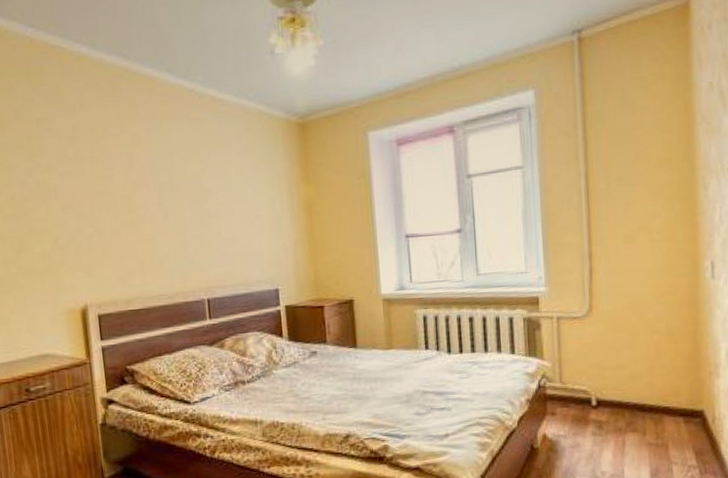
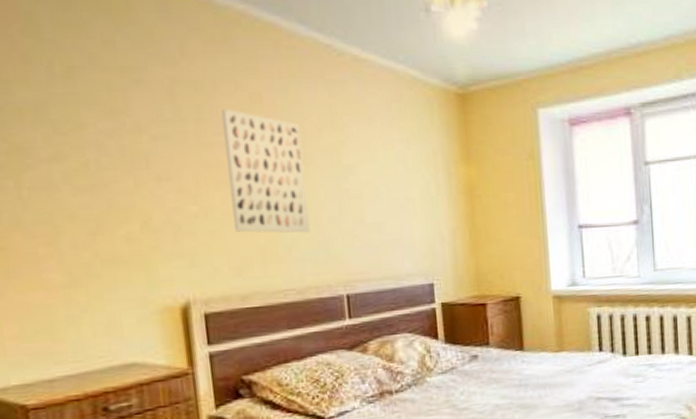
wall art: none [110,148,179,248] -> present [222,109,311,233]

